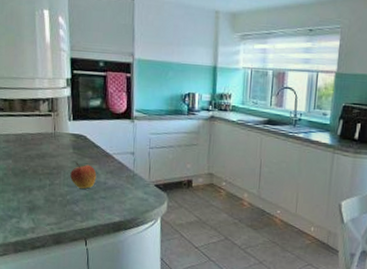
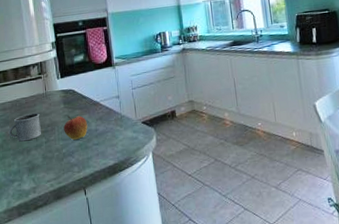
mug: none [10,151,46,180] -> present [8,113,41,142]

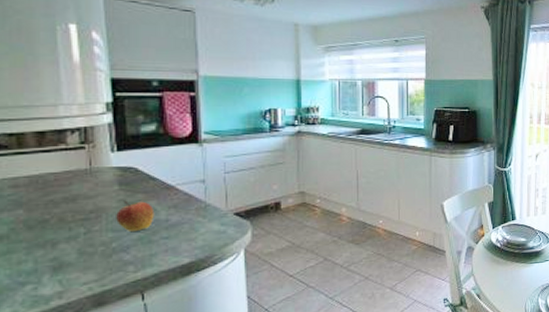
mug: present [8,113,41,142] -> none [21,195,78,232]

